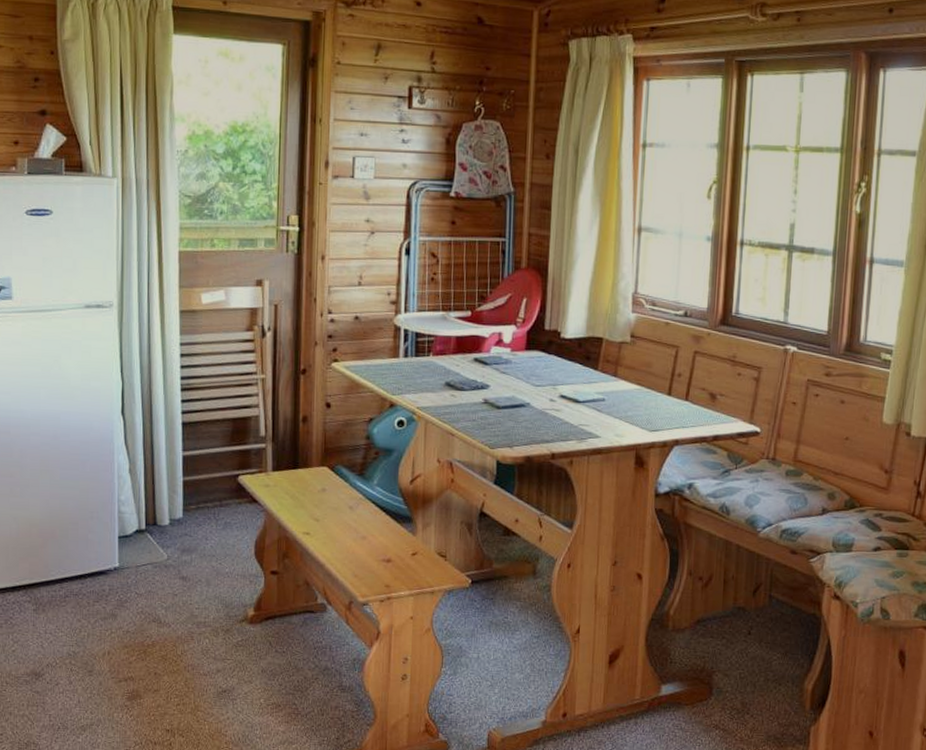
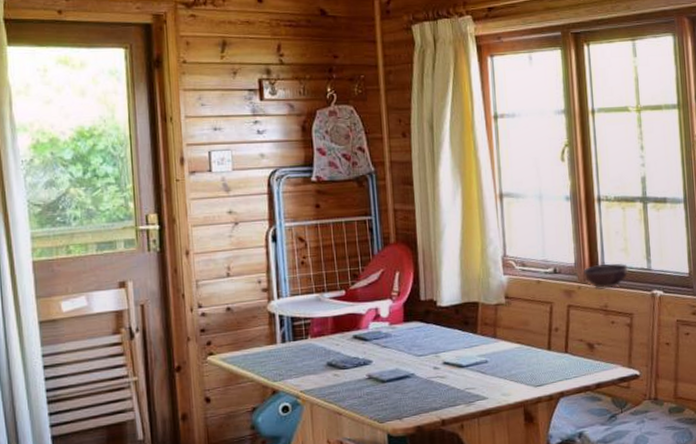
bowl: none [714,311,764,338] -> present [582,263,629,288]

